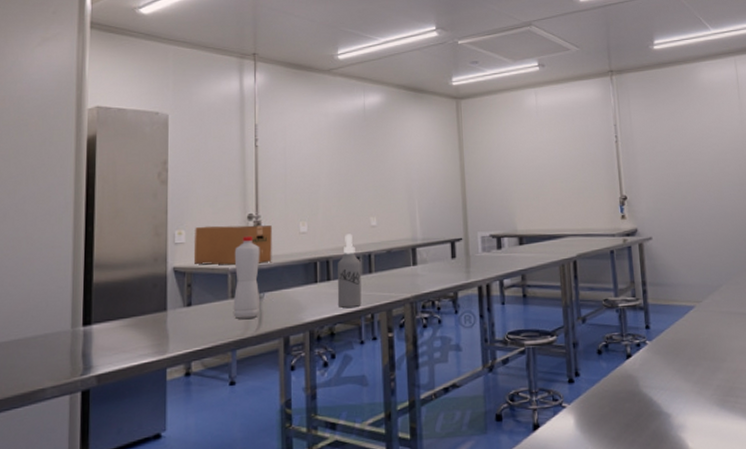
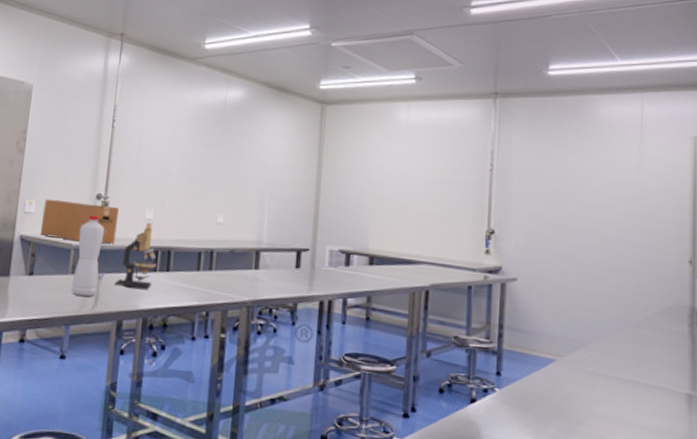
microscope: none [276,235,317,303] -> present [114,222,157,291]
spray bottle: present [337,233,362,308] -> none [173,227,202,302]

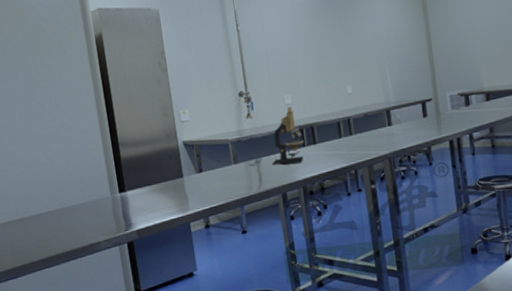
box: present [41,199,119,244] -> none [196,100,264,138]
bottle: present [71,214,105,297] -> none [231,110,260,181]

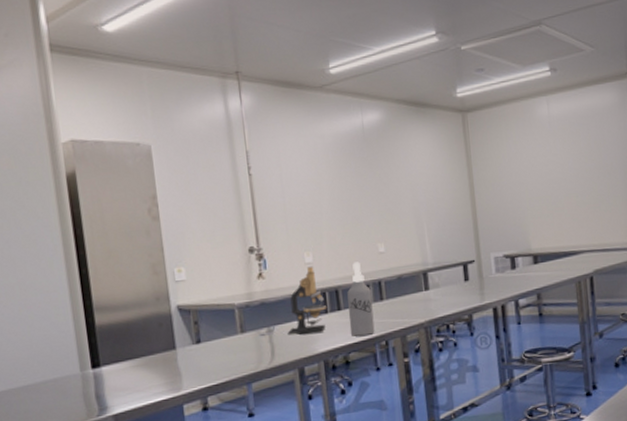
spray bottle: none [321,102,346,166] -> present [347,261,375,336]

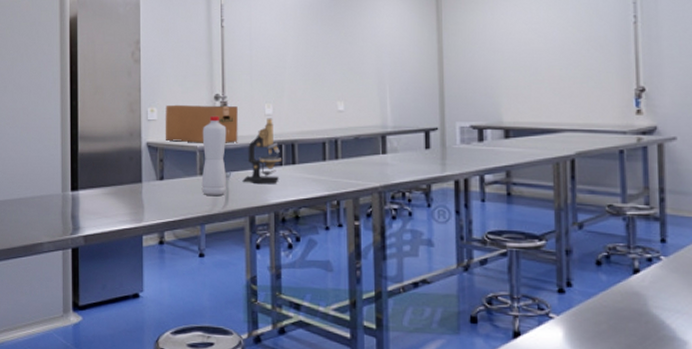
box: none [195,257,279,301] -> present [166,104,238,143]
bottle: none [239,269,272,353] -> present [201,115,227,195]
spray bottle: present [347,261,375,336] -> none [302,118,327,192]

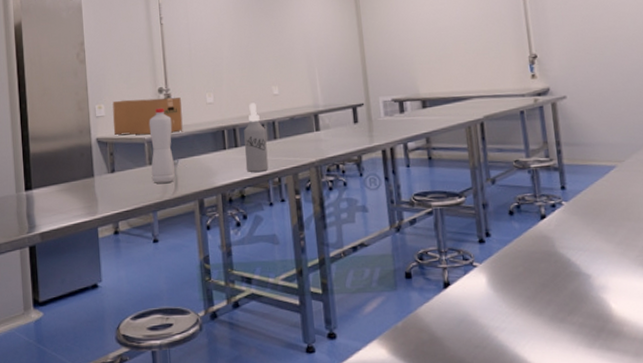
microscope: present [242,118,283,185] -> none [189,106,226,168]
spray bottle: none [302,118,327,192] -> present [244,102,269,172]

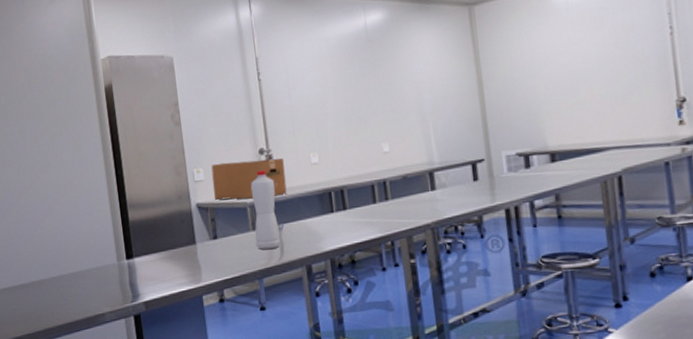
spray bottle: present [244,102,269,172] -> none [352,161,380,236]

